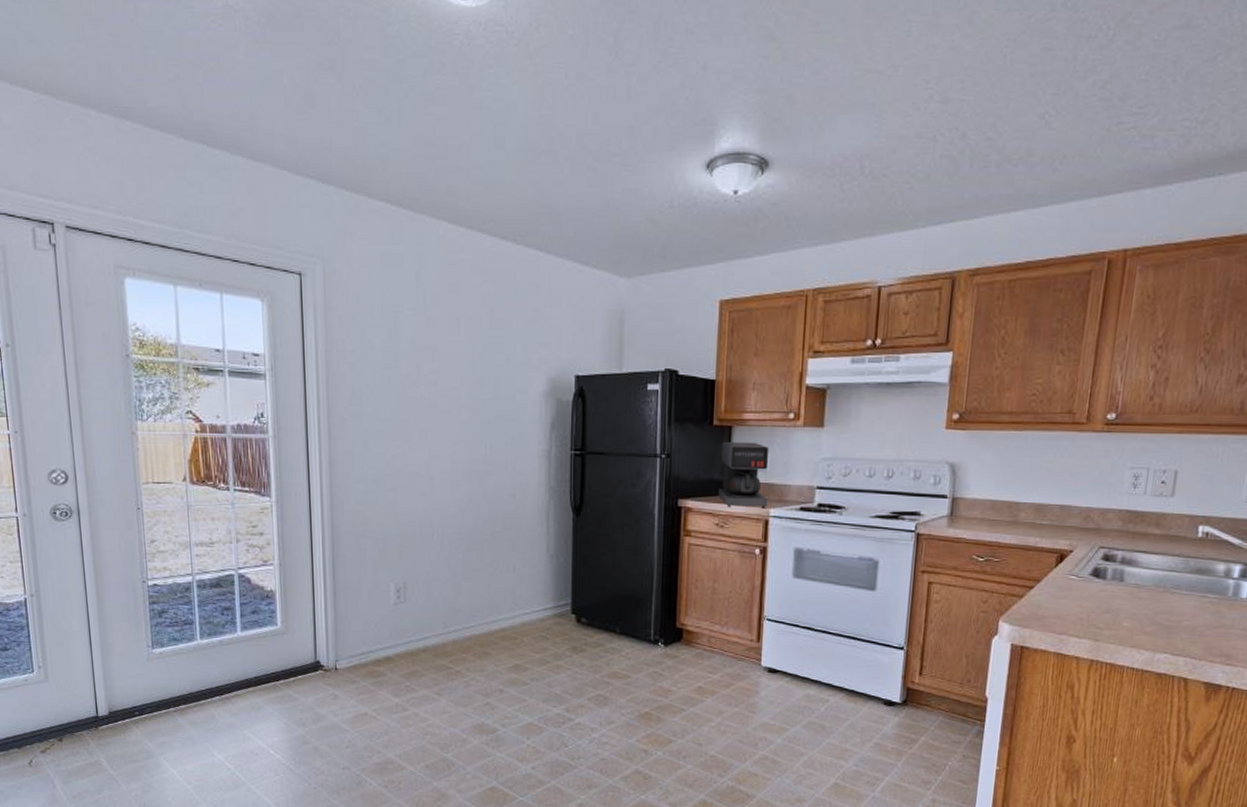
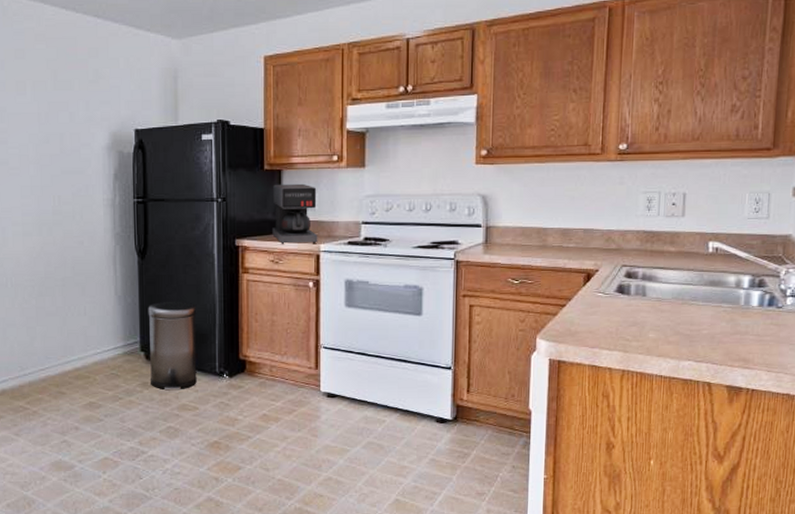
pedal bin: none [581,562,634,657] -> present [148,301,197,391]

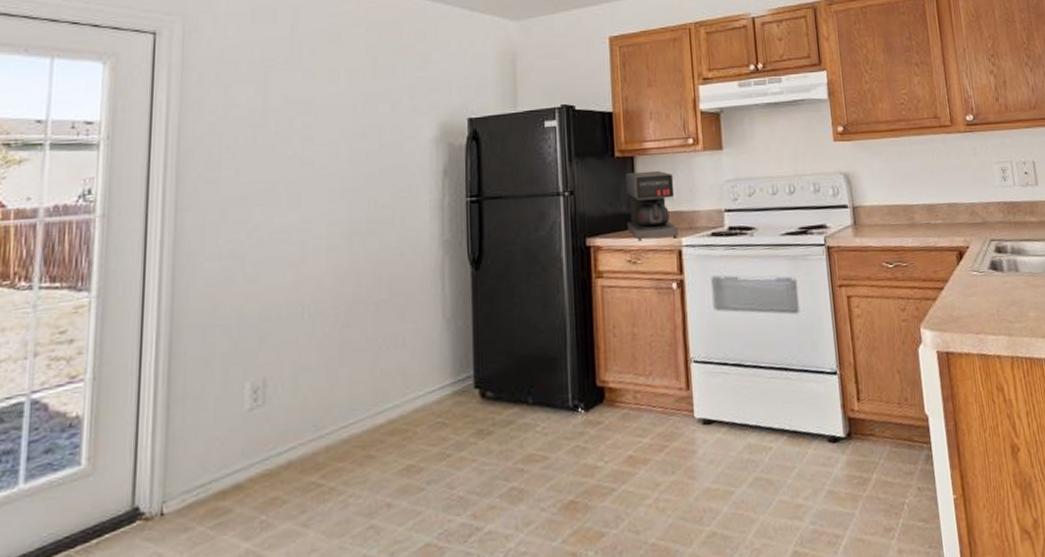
pedal bin: present [148,301,197,391] -> none [483,318,546,438]

